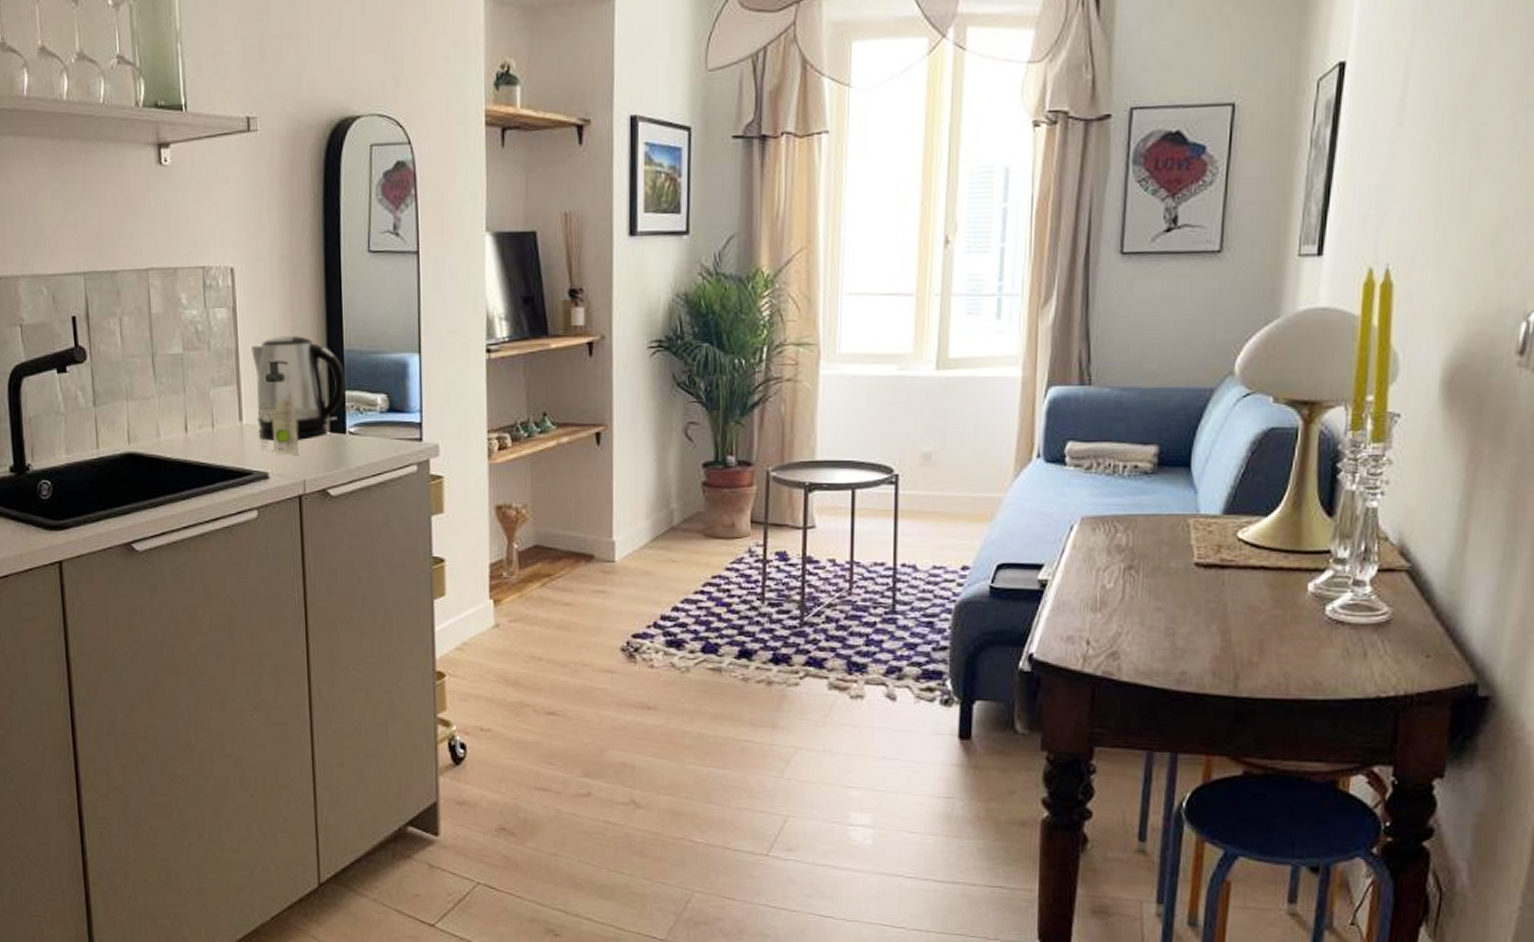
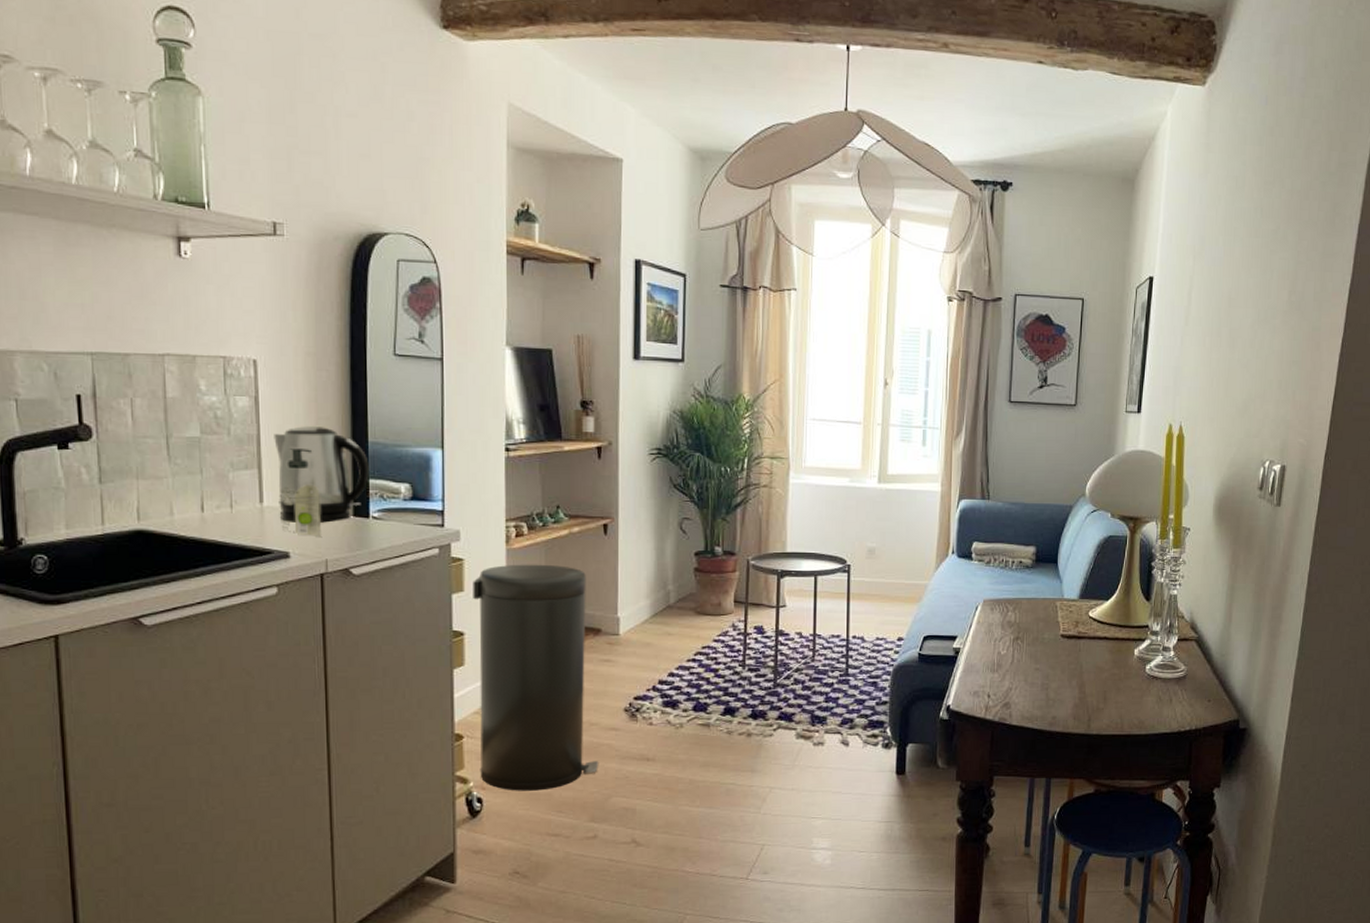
pedal bin: none [453,480,593,738] -> present [473,564,599,791]

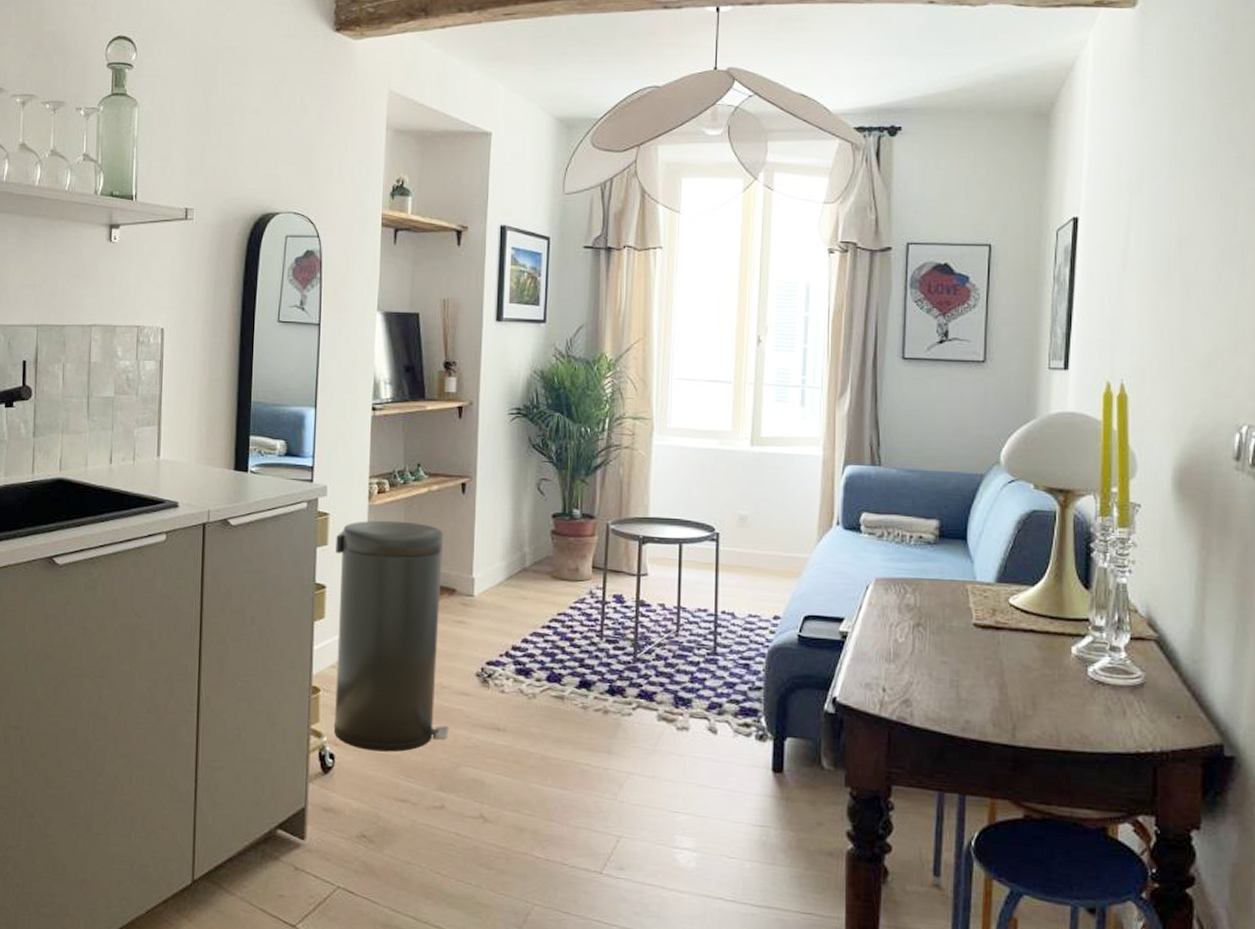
kettle: present [274,426,369,523] -> none [172,387,251,476]
soap dispenser: present [279,447,321,536] -> none [173,406,207,488]

